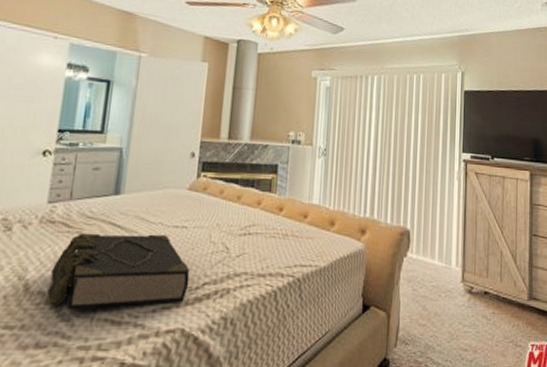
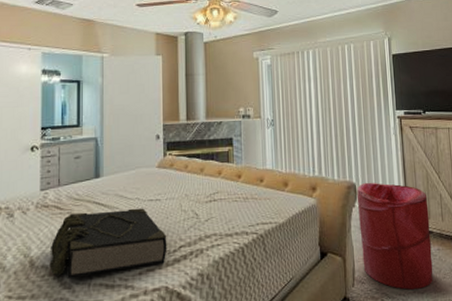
laundry hamper: none [409,230,487,356] -> present [357,182,433,290]

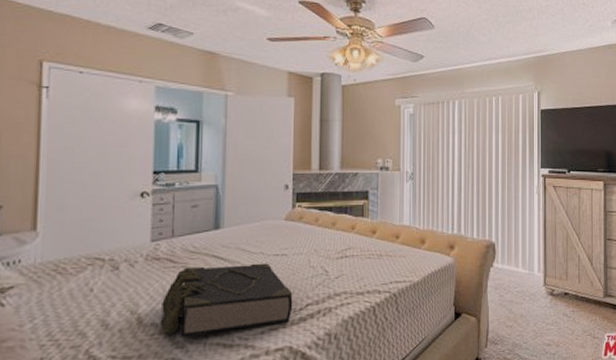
laundry hamper: present [357,182,433,290] -> none [495,242,566,351]

